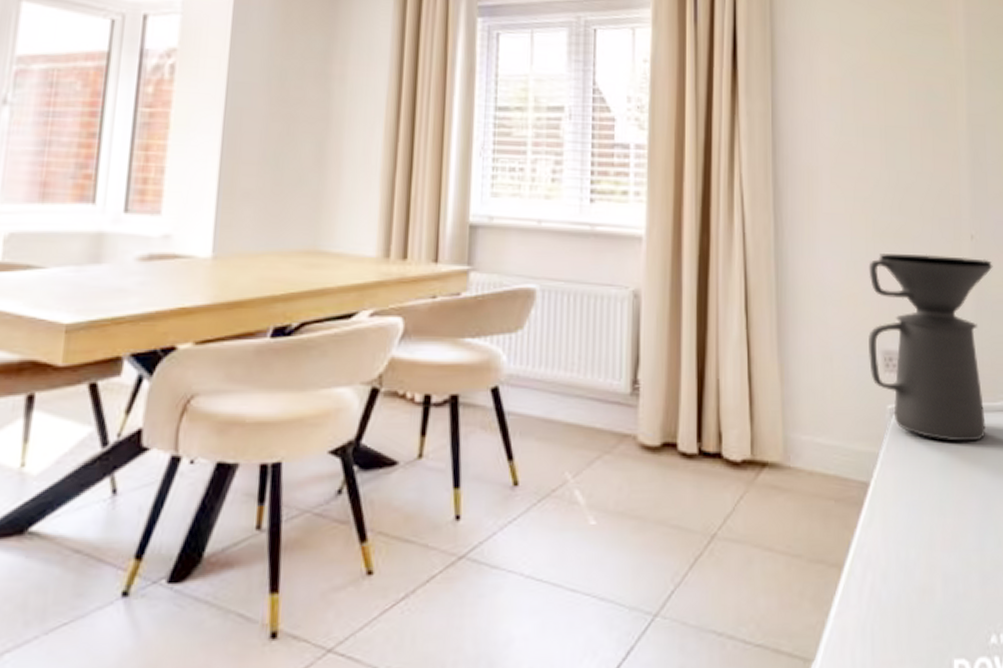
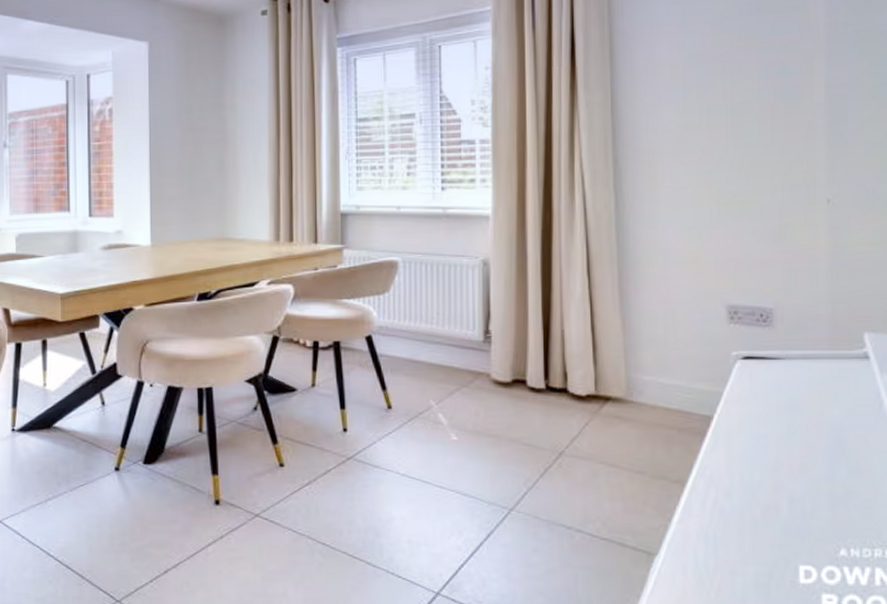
coffee maker: present [869,254,993,442] -> none [712,219,852,385]

